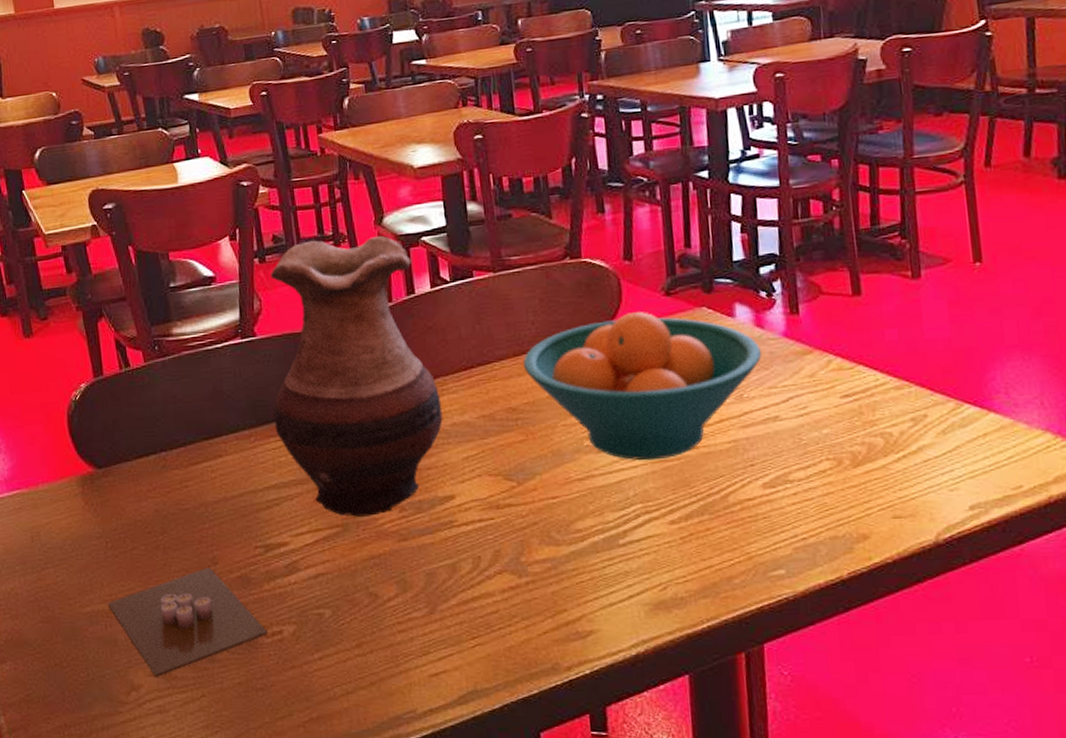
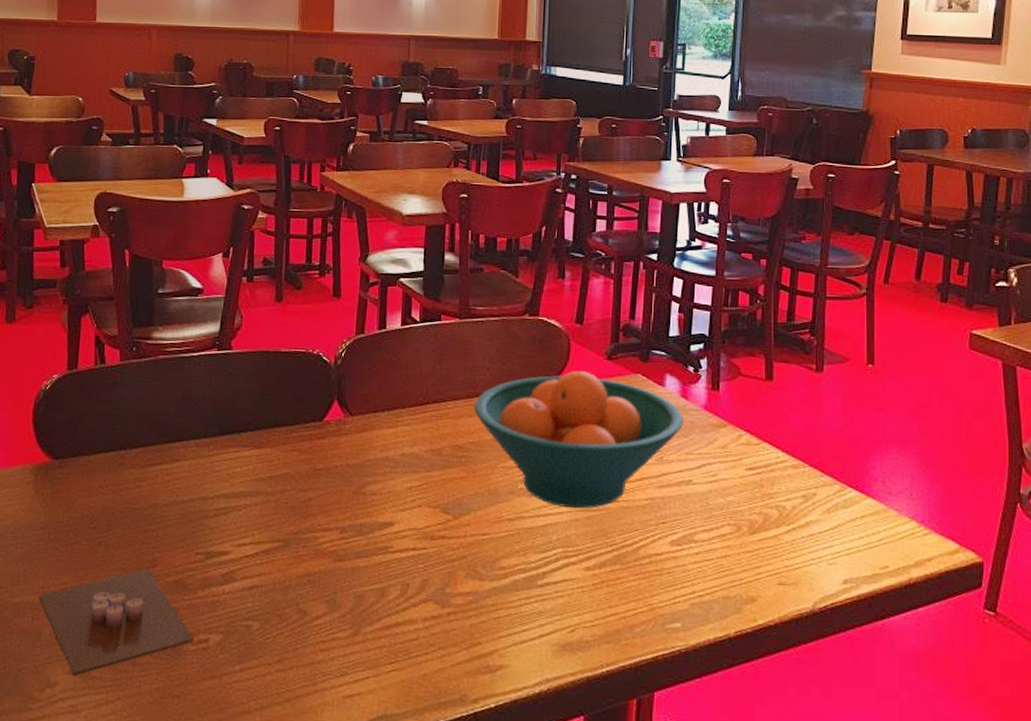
vase: present [271,235,443,517] -> none [235,267,395,534]

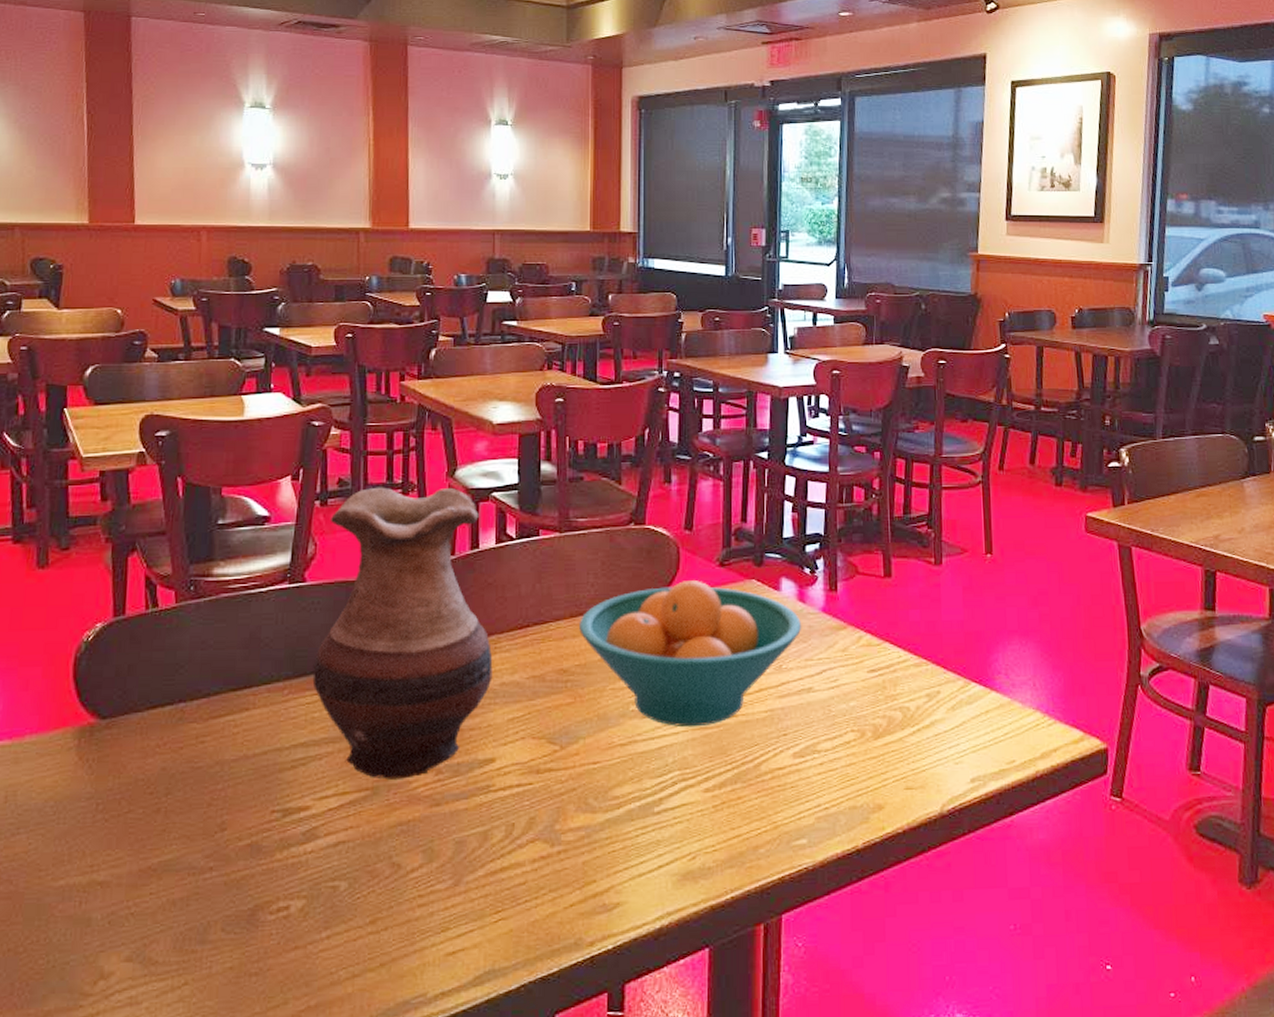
candle: present [39,568,194,676] -> none [87,833,272,963]
vase: none [235,267,395,534] -> present [312,487,493,779]

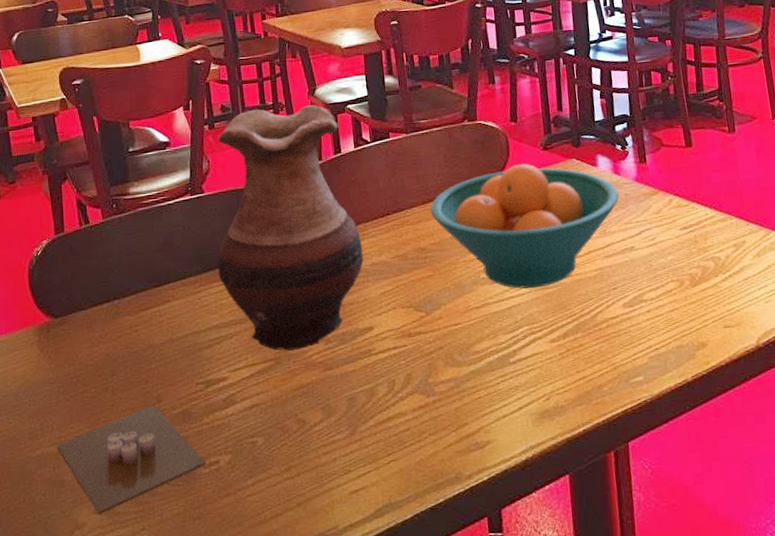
candle: none [87,833,272,963] -> present [57,405,205,514]

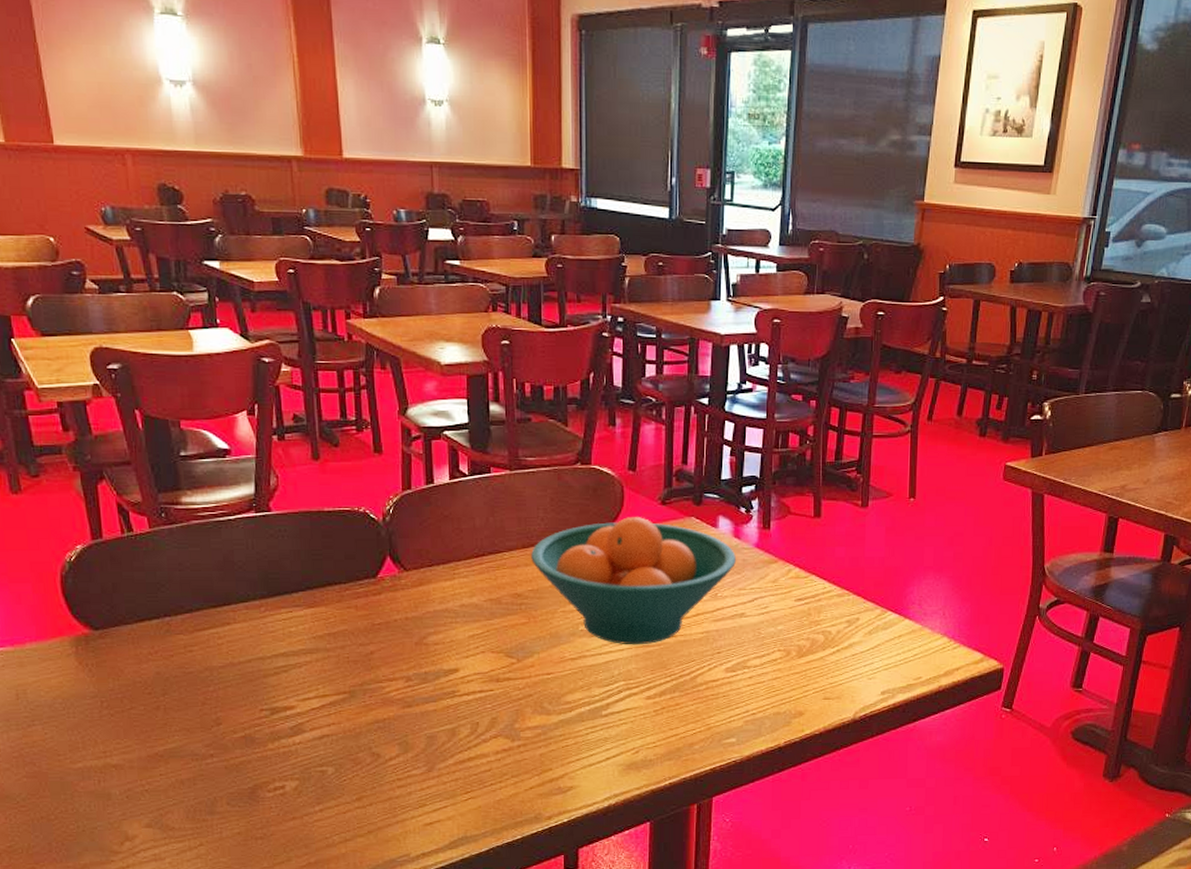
candle: present [57,405,205,514] -> none [102,727,270,828]
vase: present [217,104,364,351] -> none [285,423,453,685]

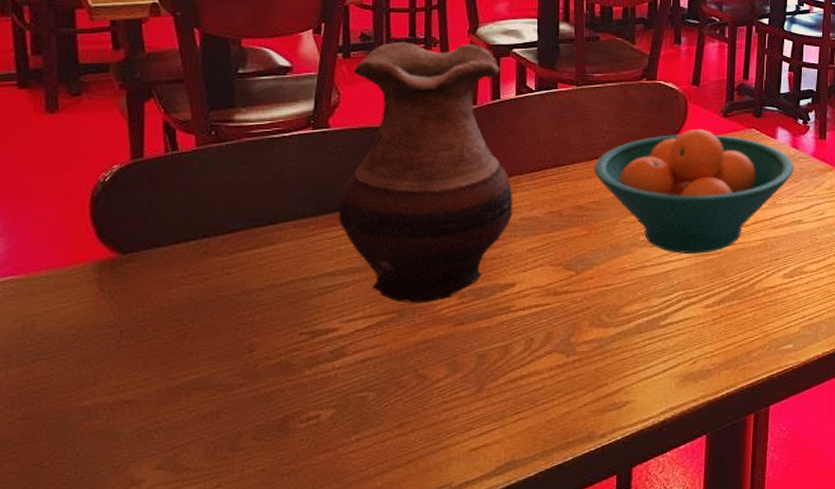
vase: none [285,423,453,685] -> present [338,41,513,303]

